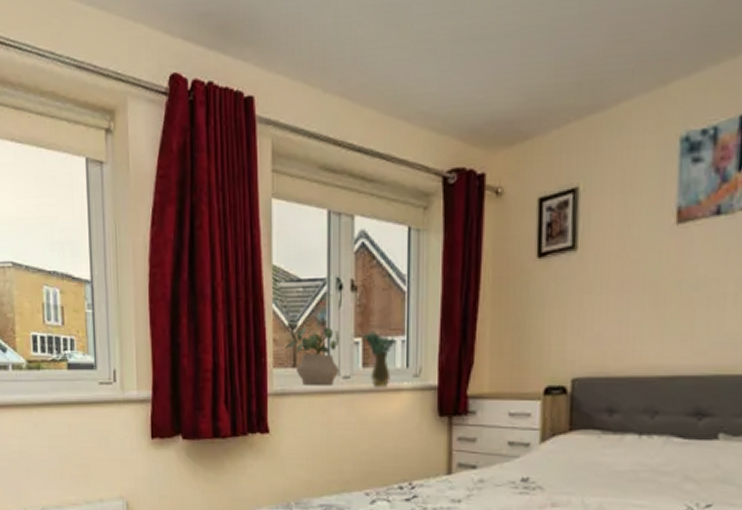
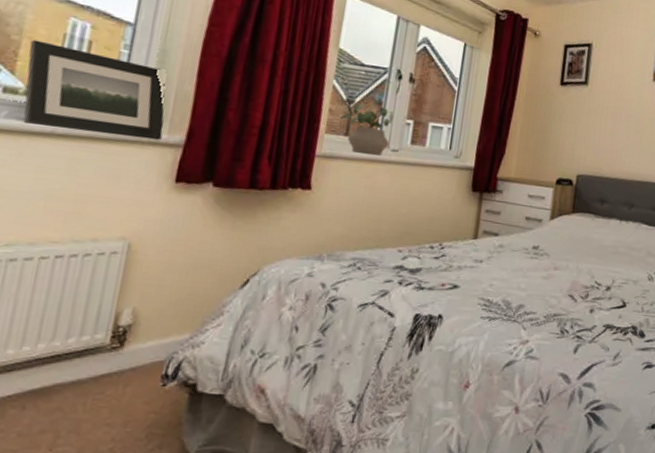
picture frame: none [21,314,133,398] -> present [23,39,165,141]
vase: present [363,331,396,388] -> none [414,116,443,164]

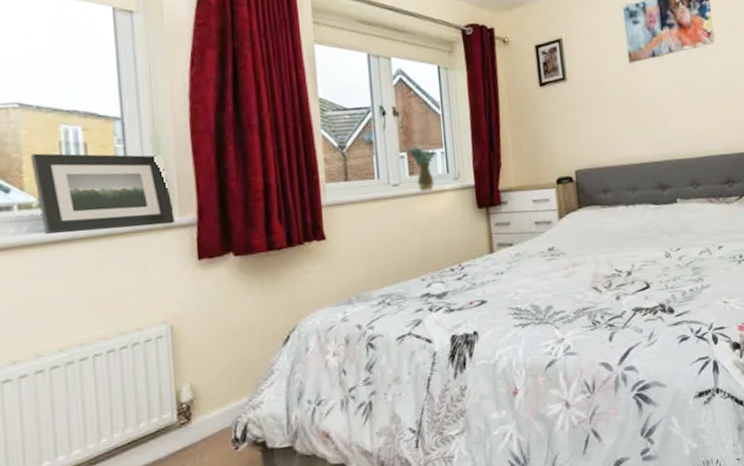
potted plant: present [339,103,394,157] -> none [335,145,389,196]
vase: none [414,116,443,164] -> present [407,146,436,192]

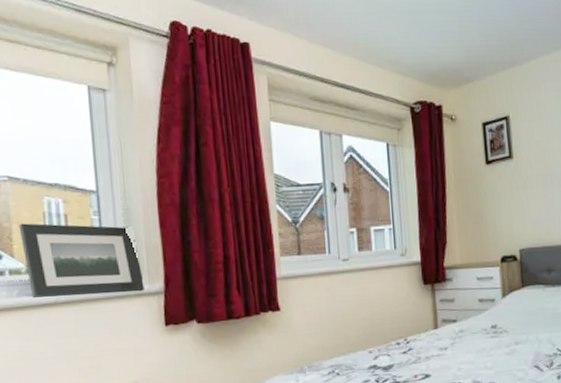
vase: present [407,146,436,192] -> none [357,222,384,267]

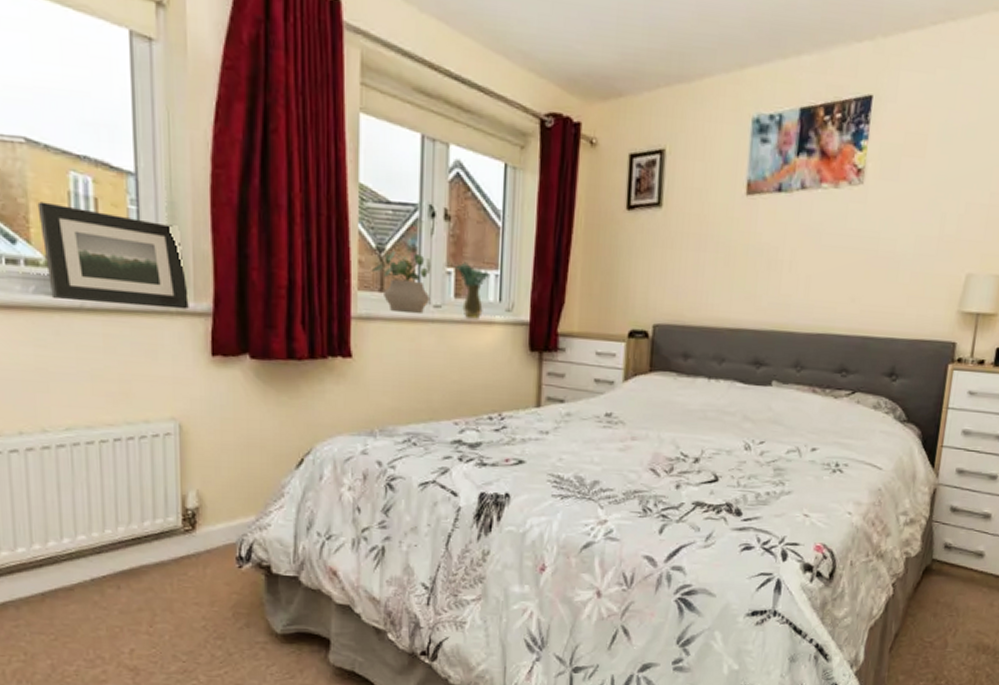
potted plant: none [289,221,339,270] -> present [371,251,431,315]
vase: none [357,222,384,267] -> present [456,262,489,321]

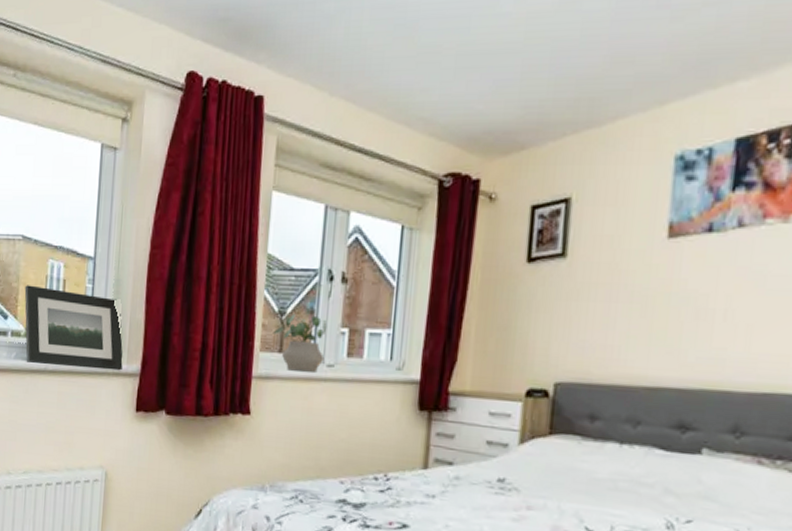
vase: present [456,262,489,321] -> none [349,322,382,379]

